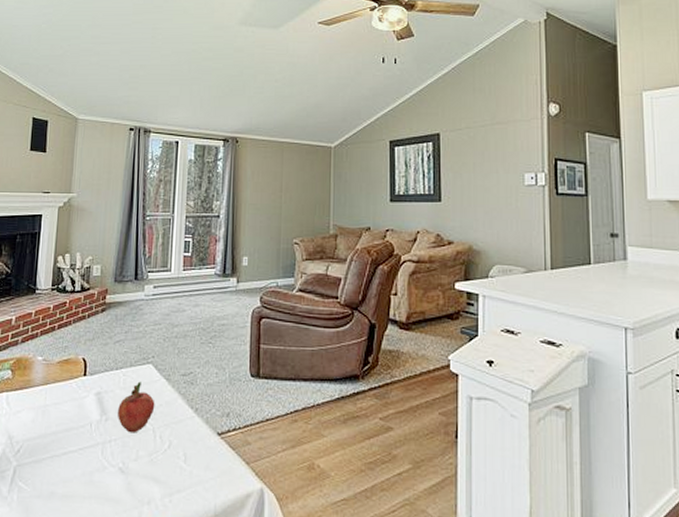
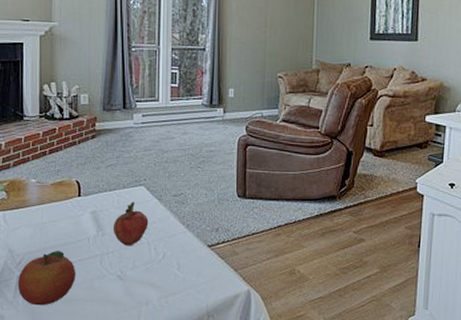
fruit: none [13,437,76,503] -> present [17,250,76,306]

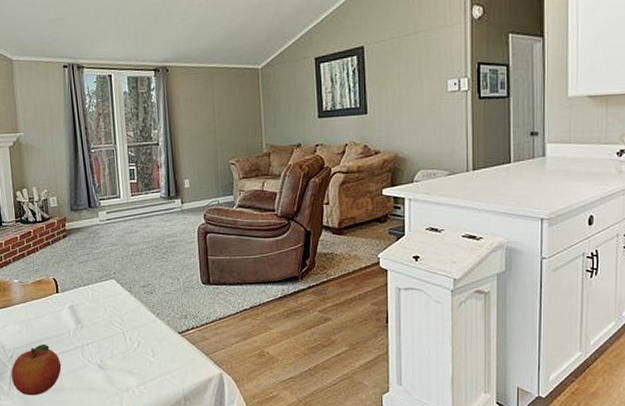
fruit: present [112,201,149,246] -> none [89,294,122,337]

